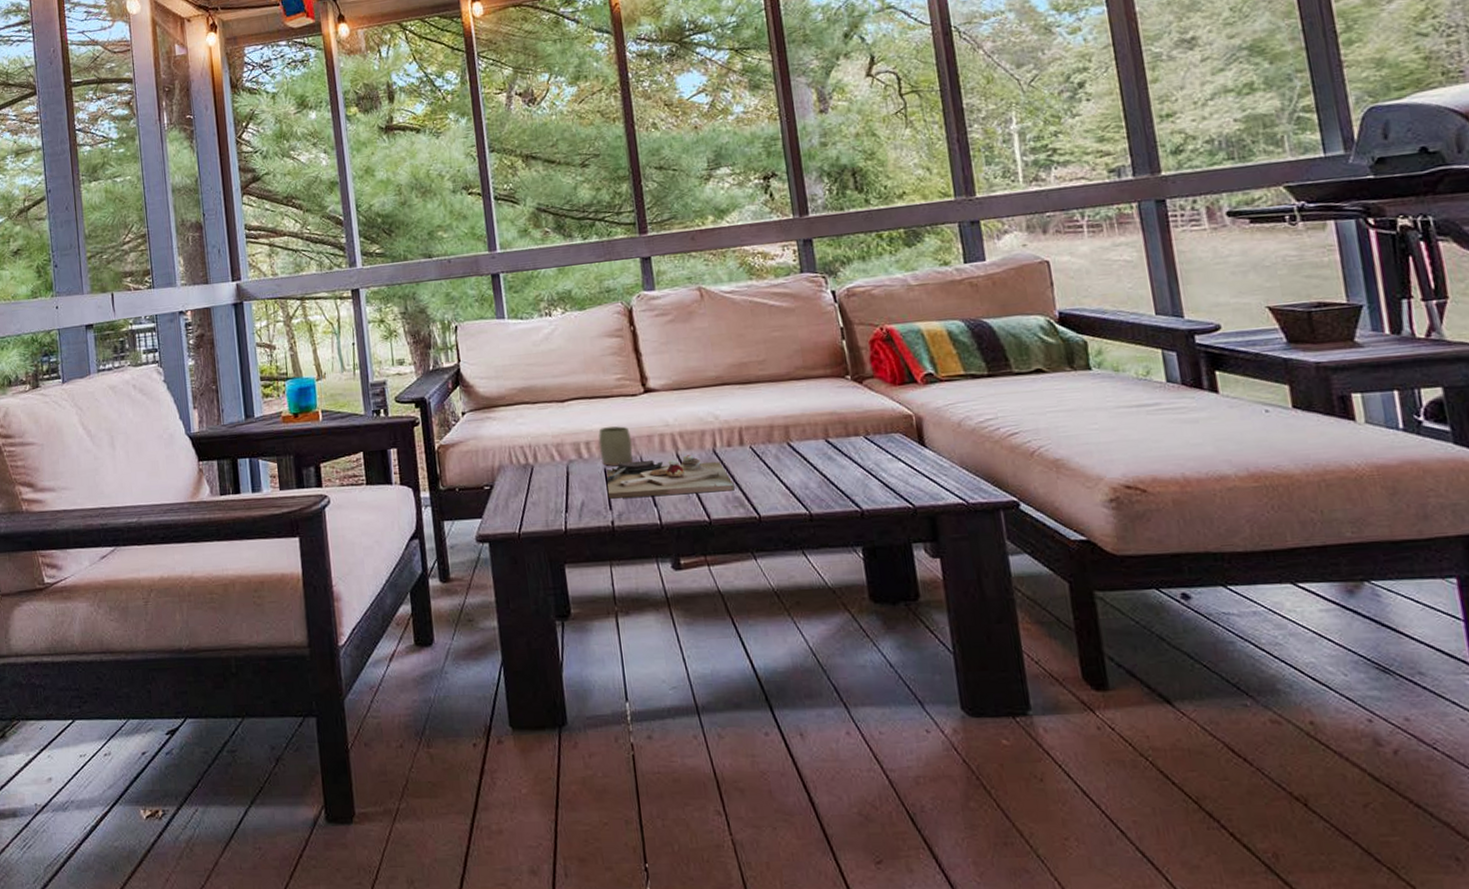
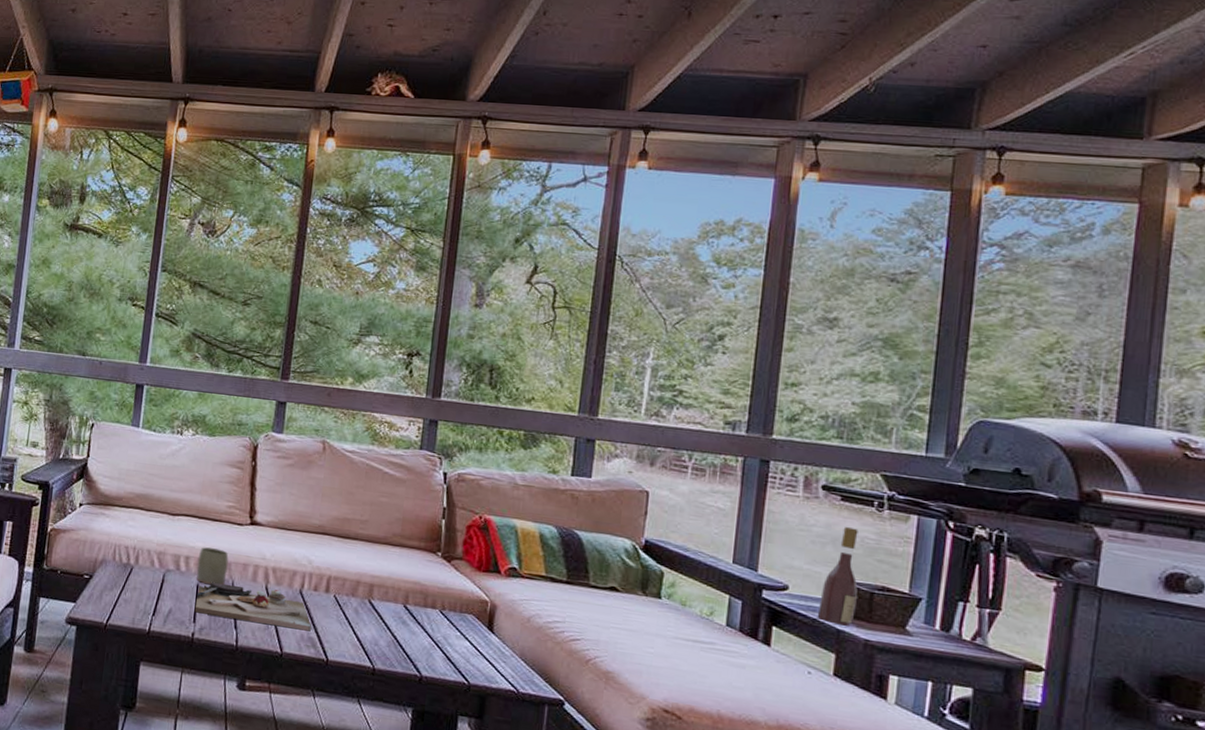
wine bottle: none [1255,248,1298,354] -> present [817,527,859,627]

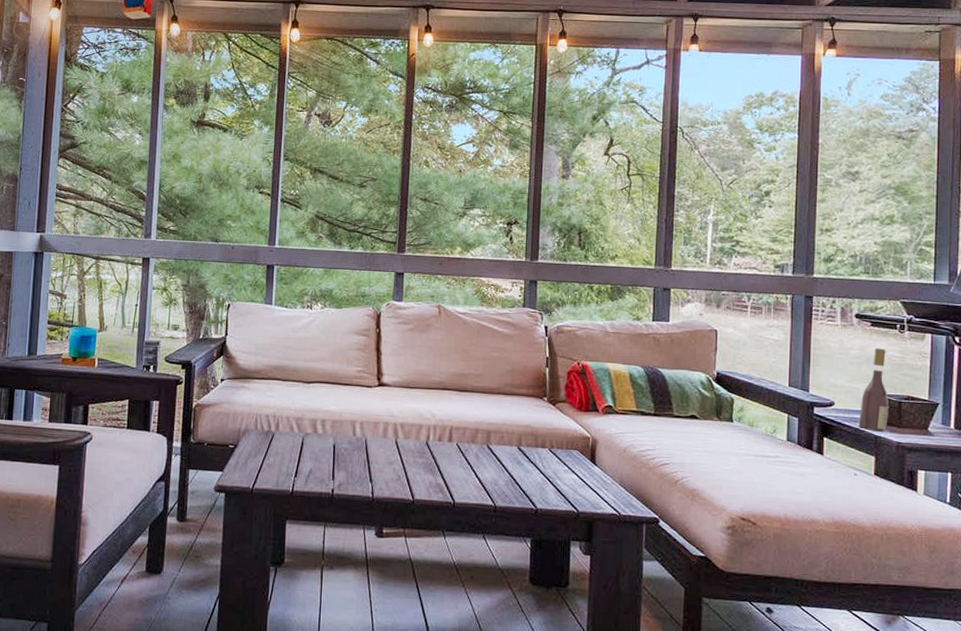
decorative tray: present [194,581,311,632] -> none [332,441,438,478]
mug: present [196,547,229,585] -> none [332,410,361,443]

